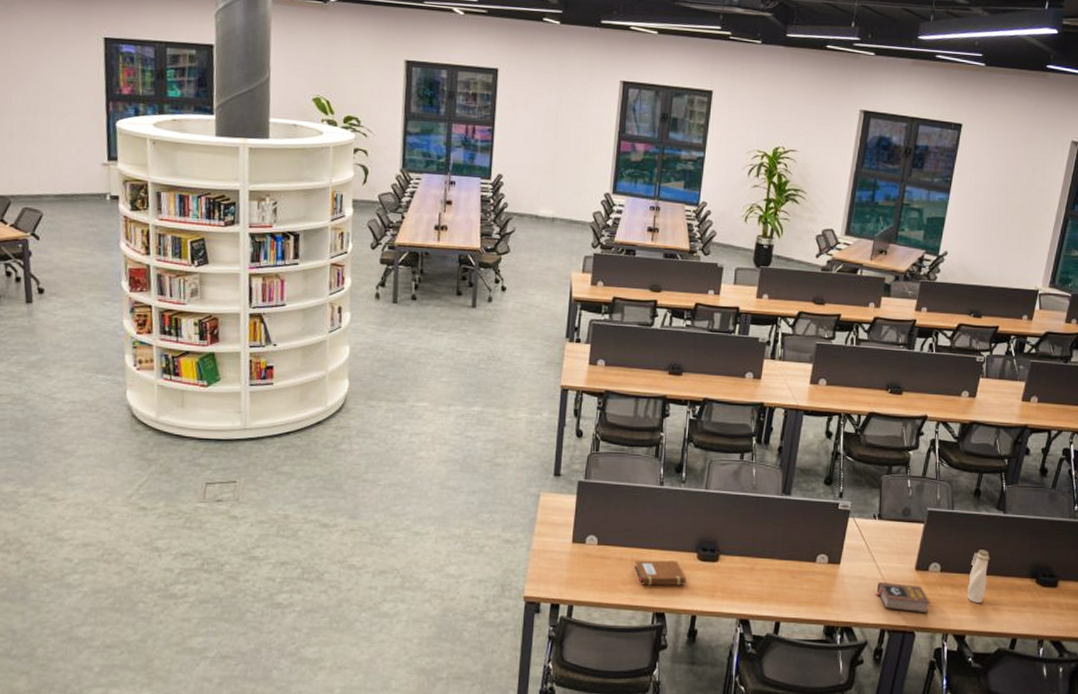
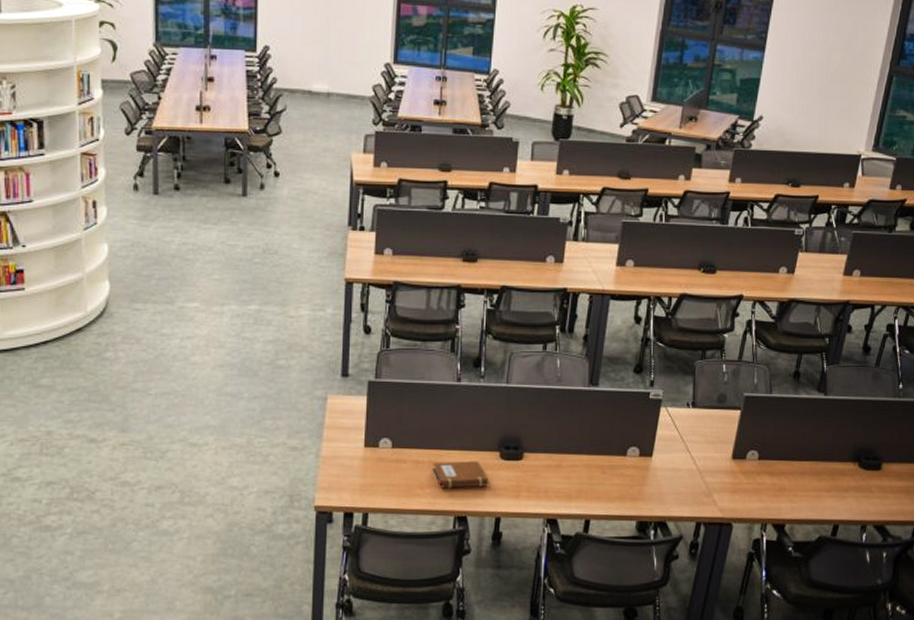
book: present [875,581,930,614] -> none [689,472,748,504]
water bottle: present [966,550,991,604] -> none [786,434,811,491]

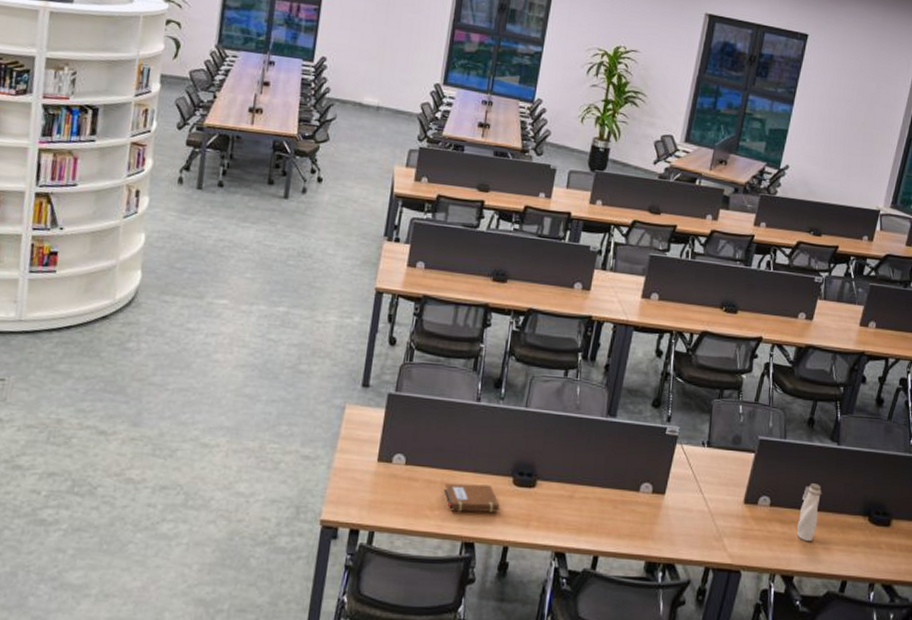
water bottle: none [786,434,811,491] -> present [796,483,823,542]

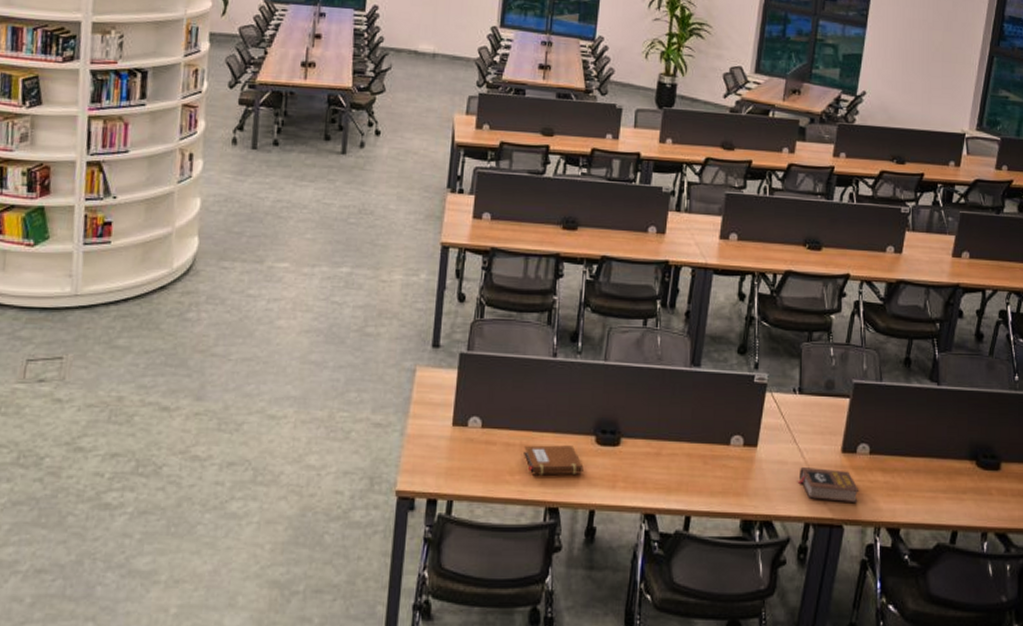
book: none [700,514,758,551] -> present [797,466,860,504]
water bottle: present [796,483,823,542] -> none [899,427,925,491]

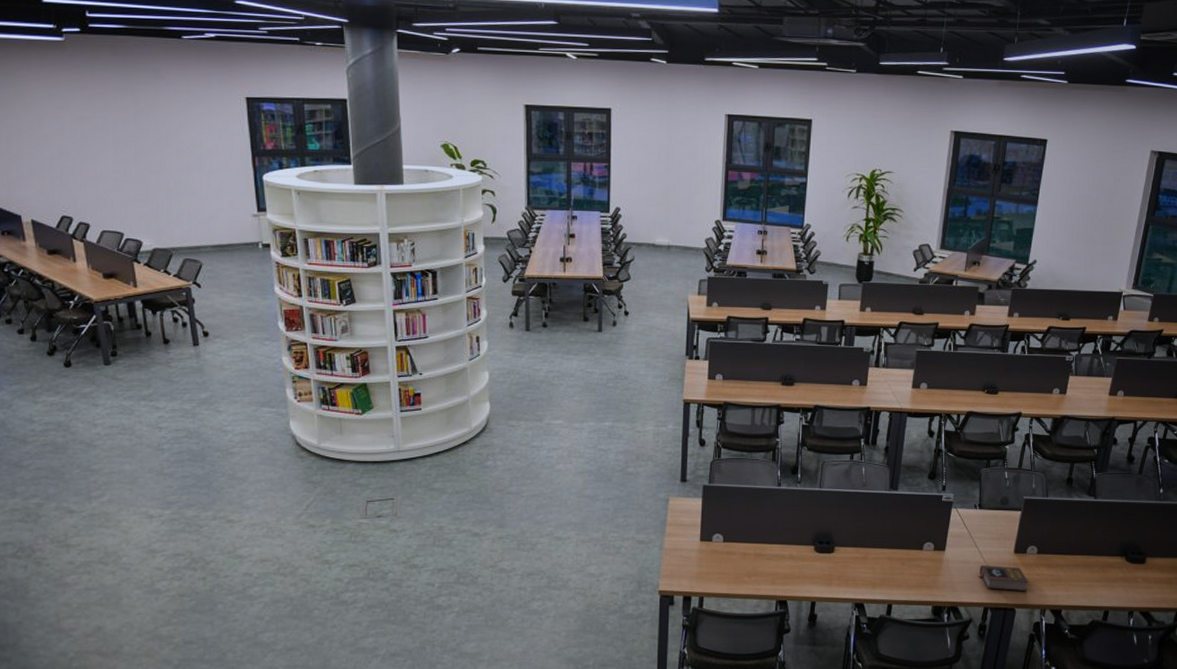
notebook: present [524,445,584,476] -> none [758,553,805,577]

